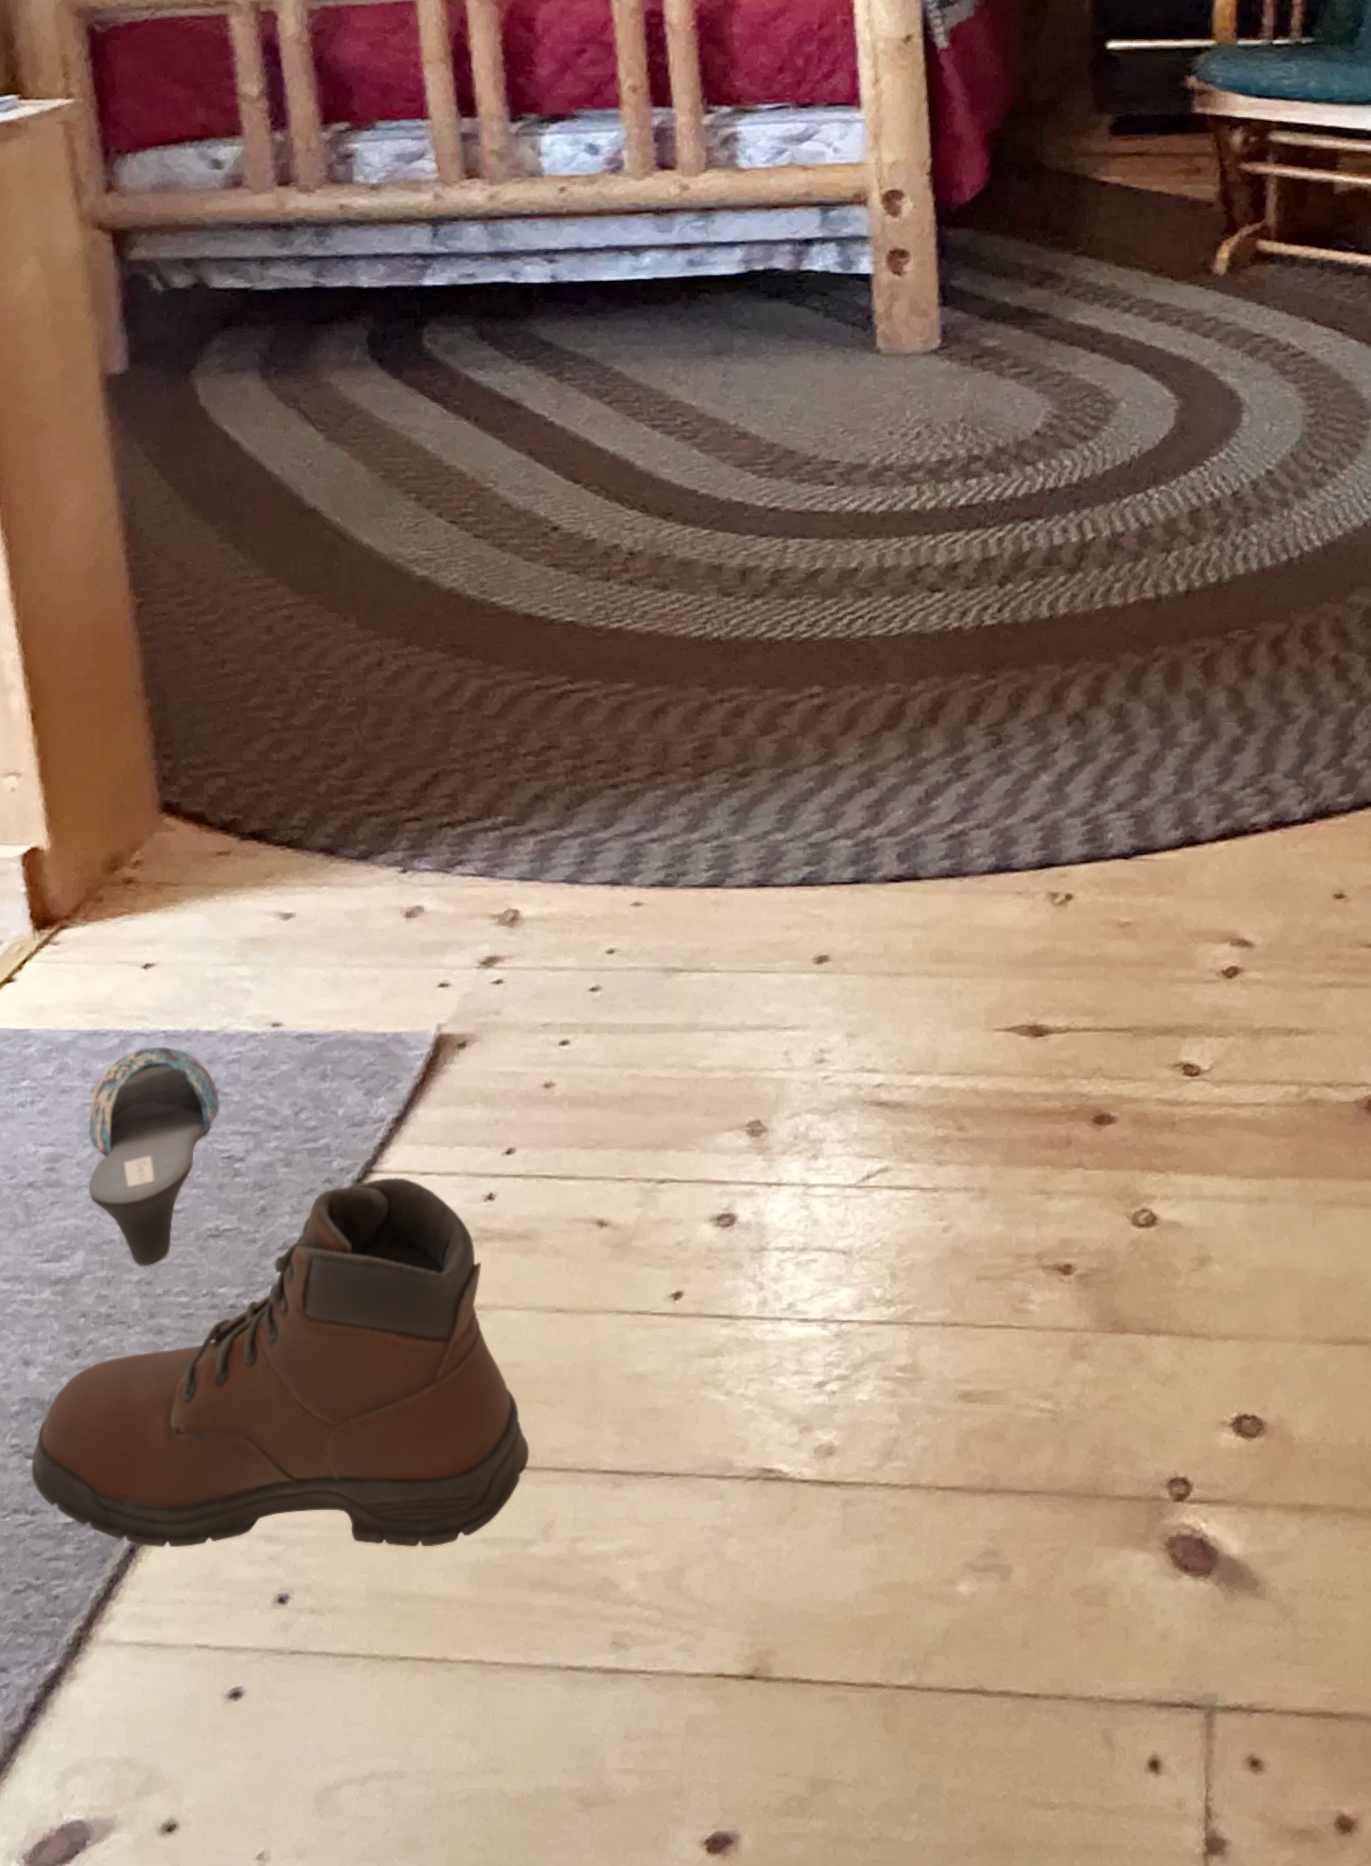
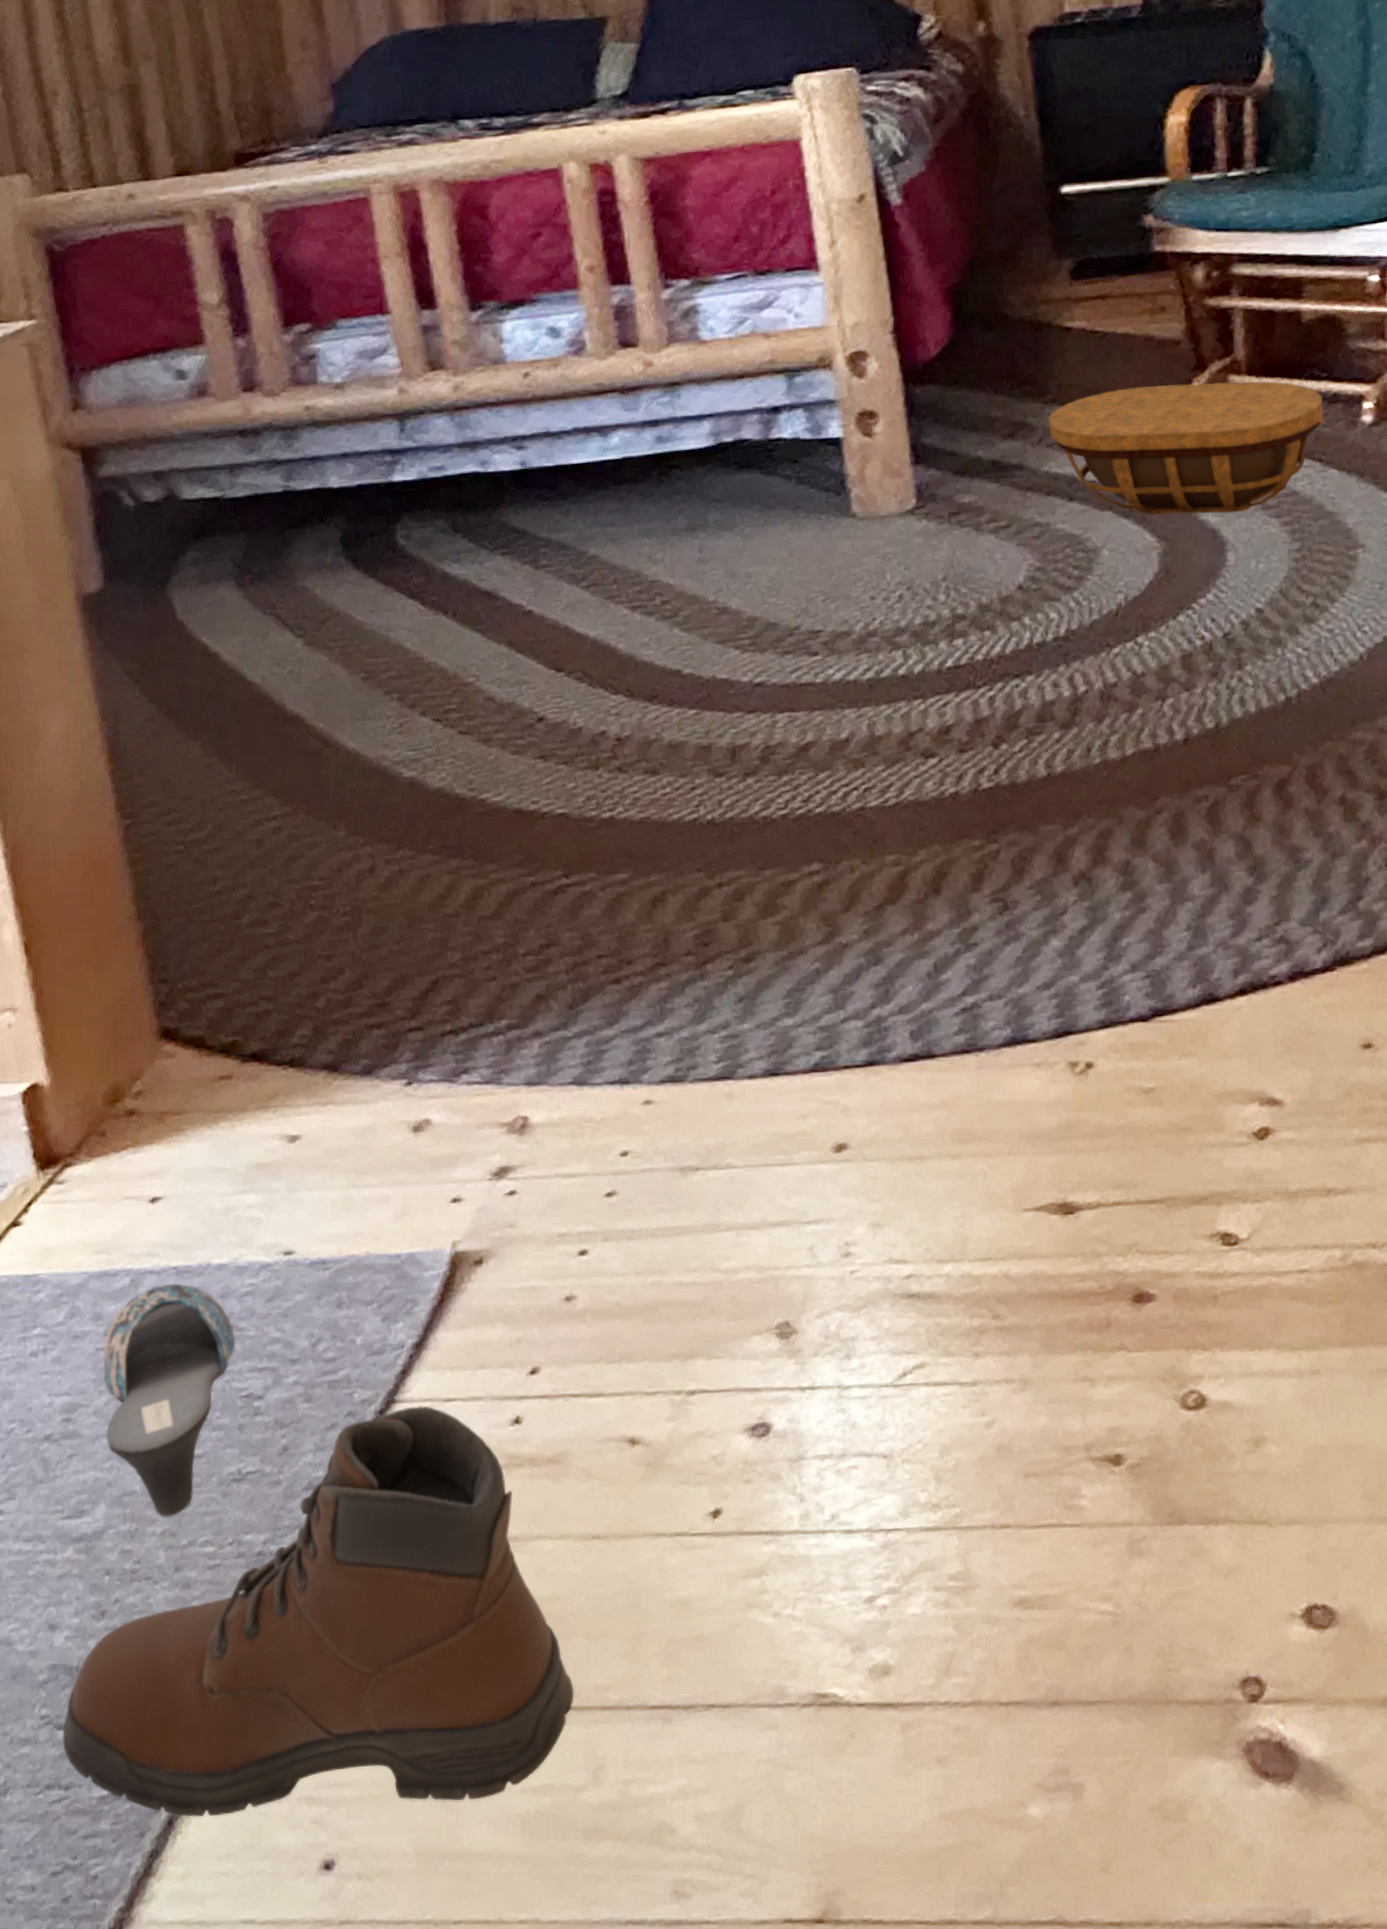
basket: none [1077,245,1349,375] -> present [1048,381,1325,515]

